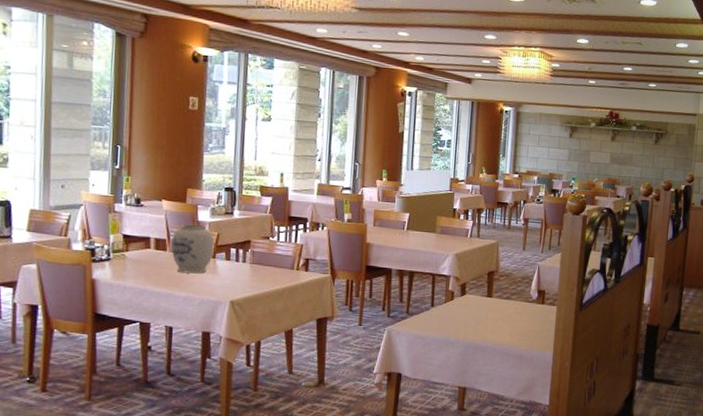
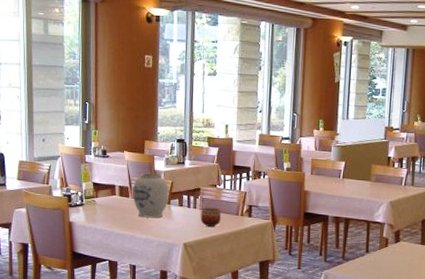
bowl: none [250,261,275,282] -> present [200,207,222,227]

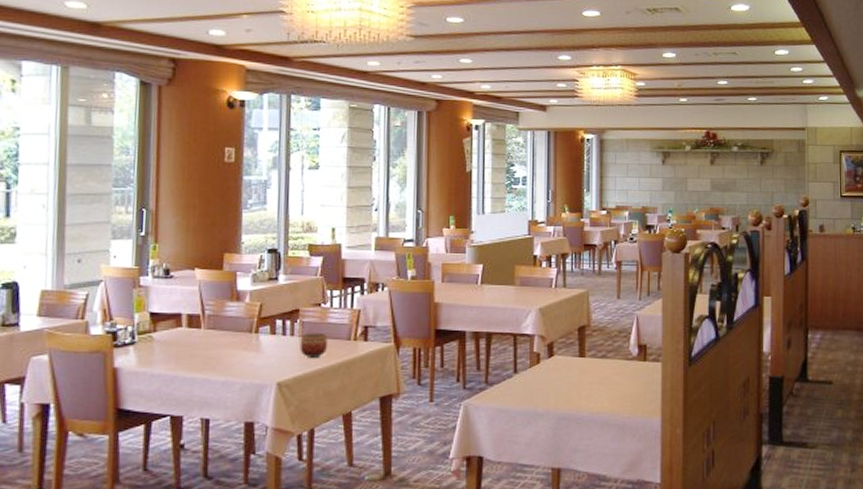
vase: present [133,173,169,218] -> none [206,294,257,353]

